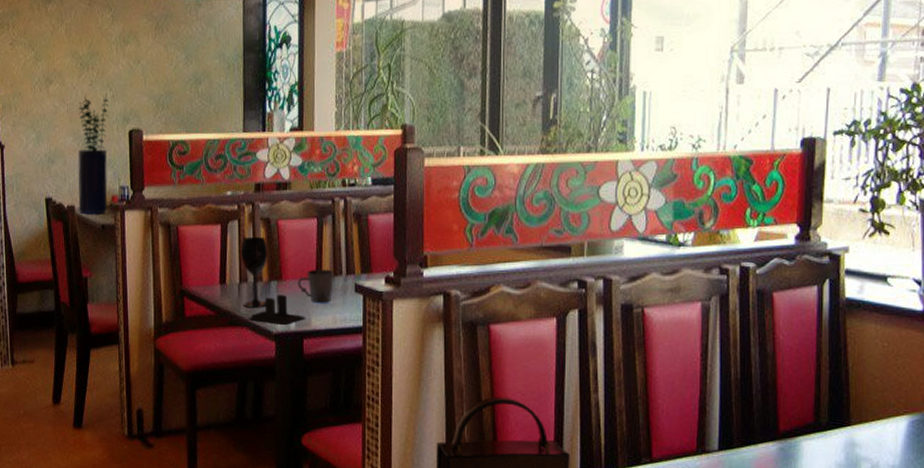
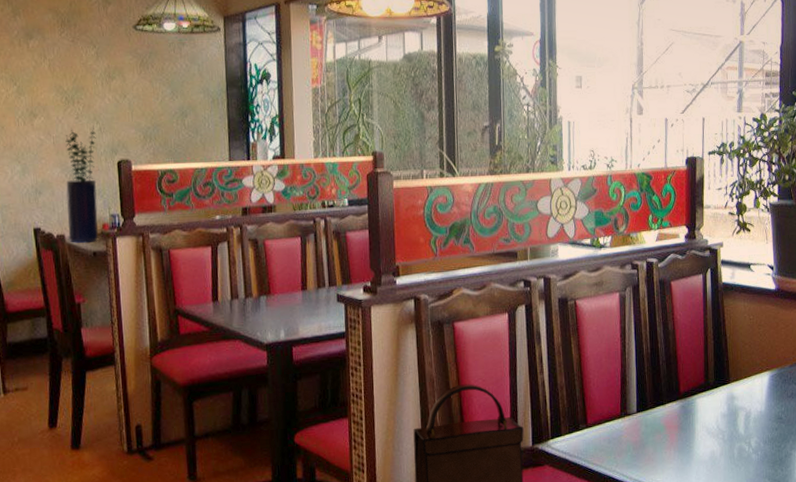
wine glass: present [240,236,268,308] -> none [230,256,257,322]
napkin holder: present [248,294,306,324] -> none [240,307,294,335]
cup: present [298,269,334,304] -> none [285,282,318,315]

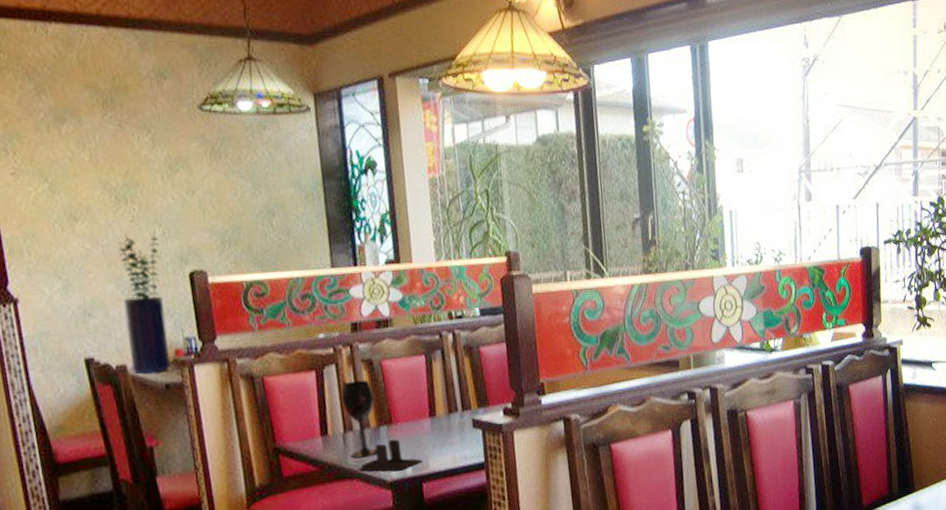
wine glass: none [230,256,257,322] -> present [340,380,378,458]
napkin holder: none [240,307,294,335] -> present [358,439,423,472]

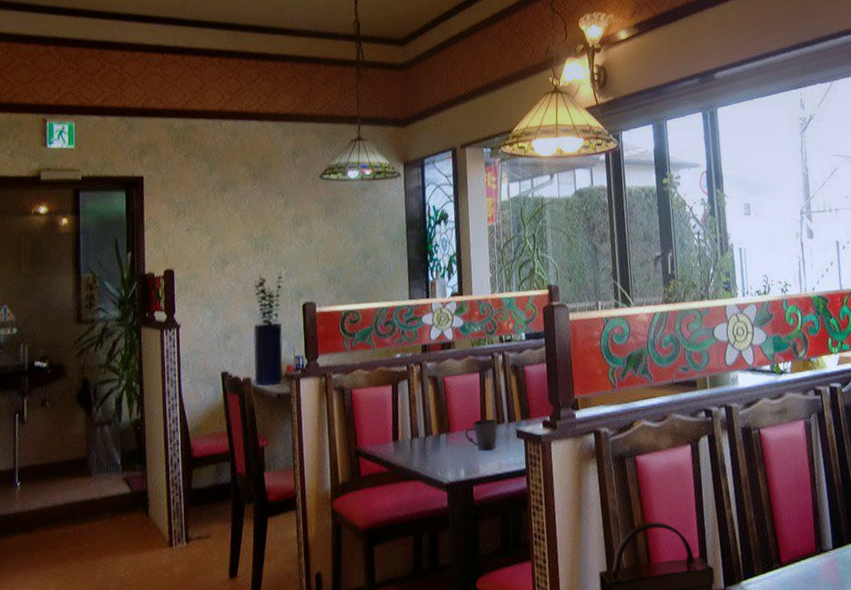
wine glass: present [340,380,378,458] -> none [410,393,437,462]
napkin holder: present [358,439,423,472] -> none [421,445,474,475]
cup: none [410,407,450,445] -> present [465,418,497,452]

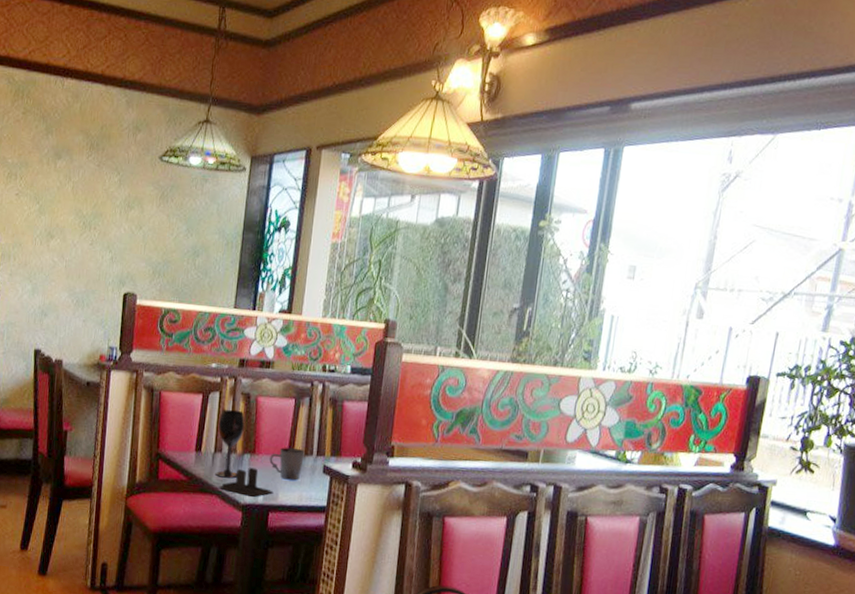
vase: present [253,270,283,386] -> none [66,253,107,372]
wine glass: none [410,393,437,462] -> present [215,409,245,478]
napkin holder: none [421,445,474,475] -> present [218,467,274,497]

